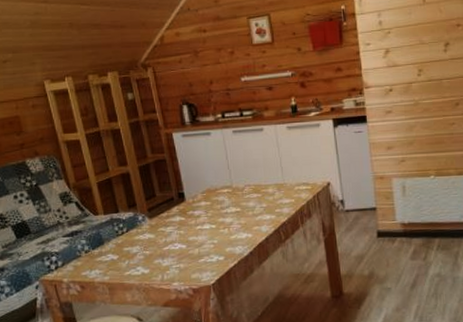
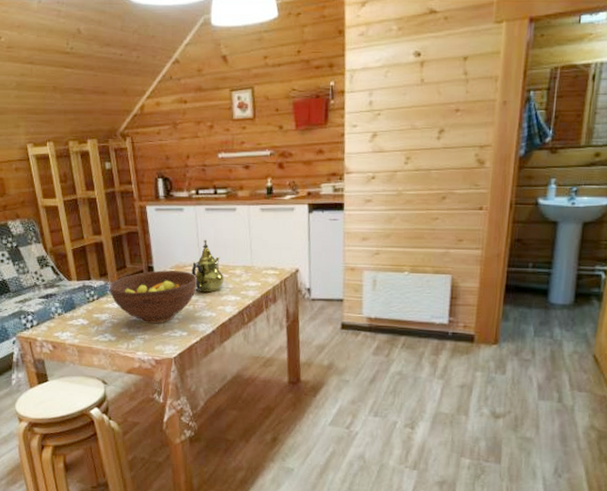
fruit bowl: none [138,194,231,252] -> present [109,270,198,324]
teapot: none [223,161,258,214] -> present [191,239,224,293]

